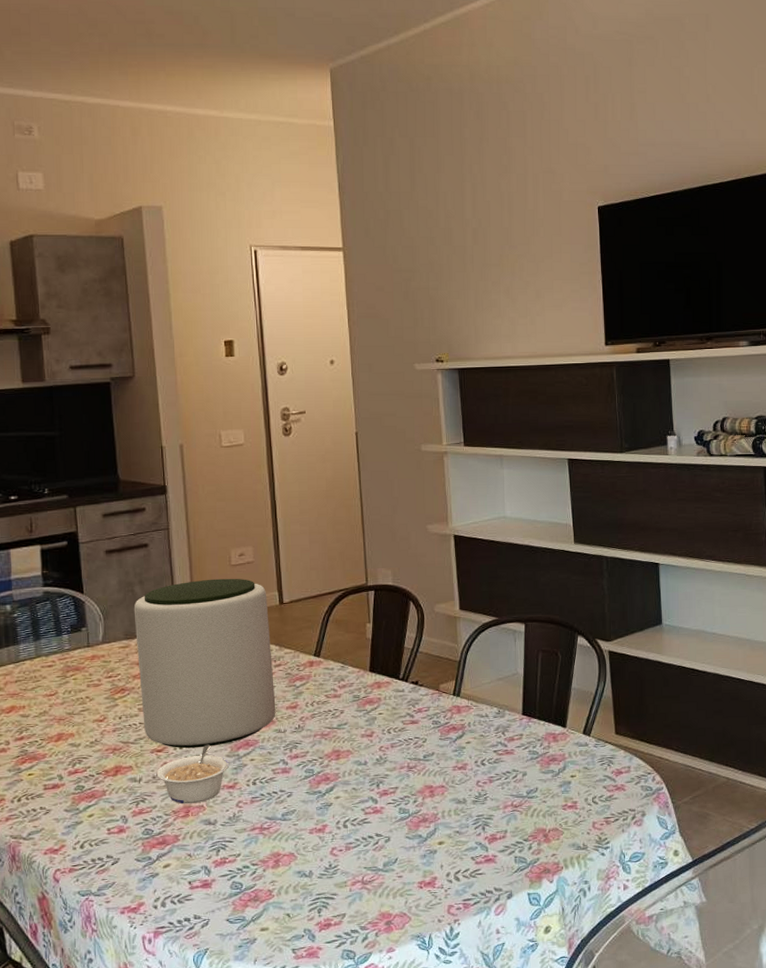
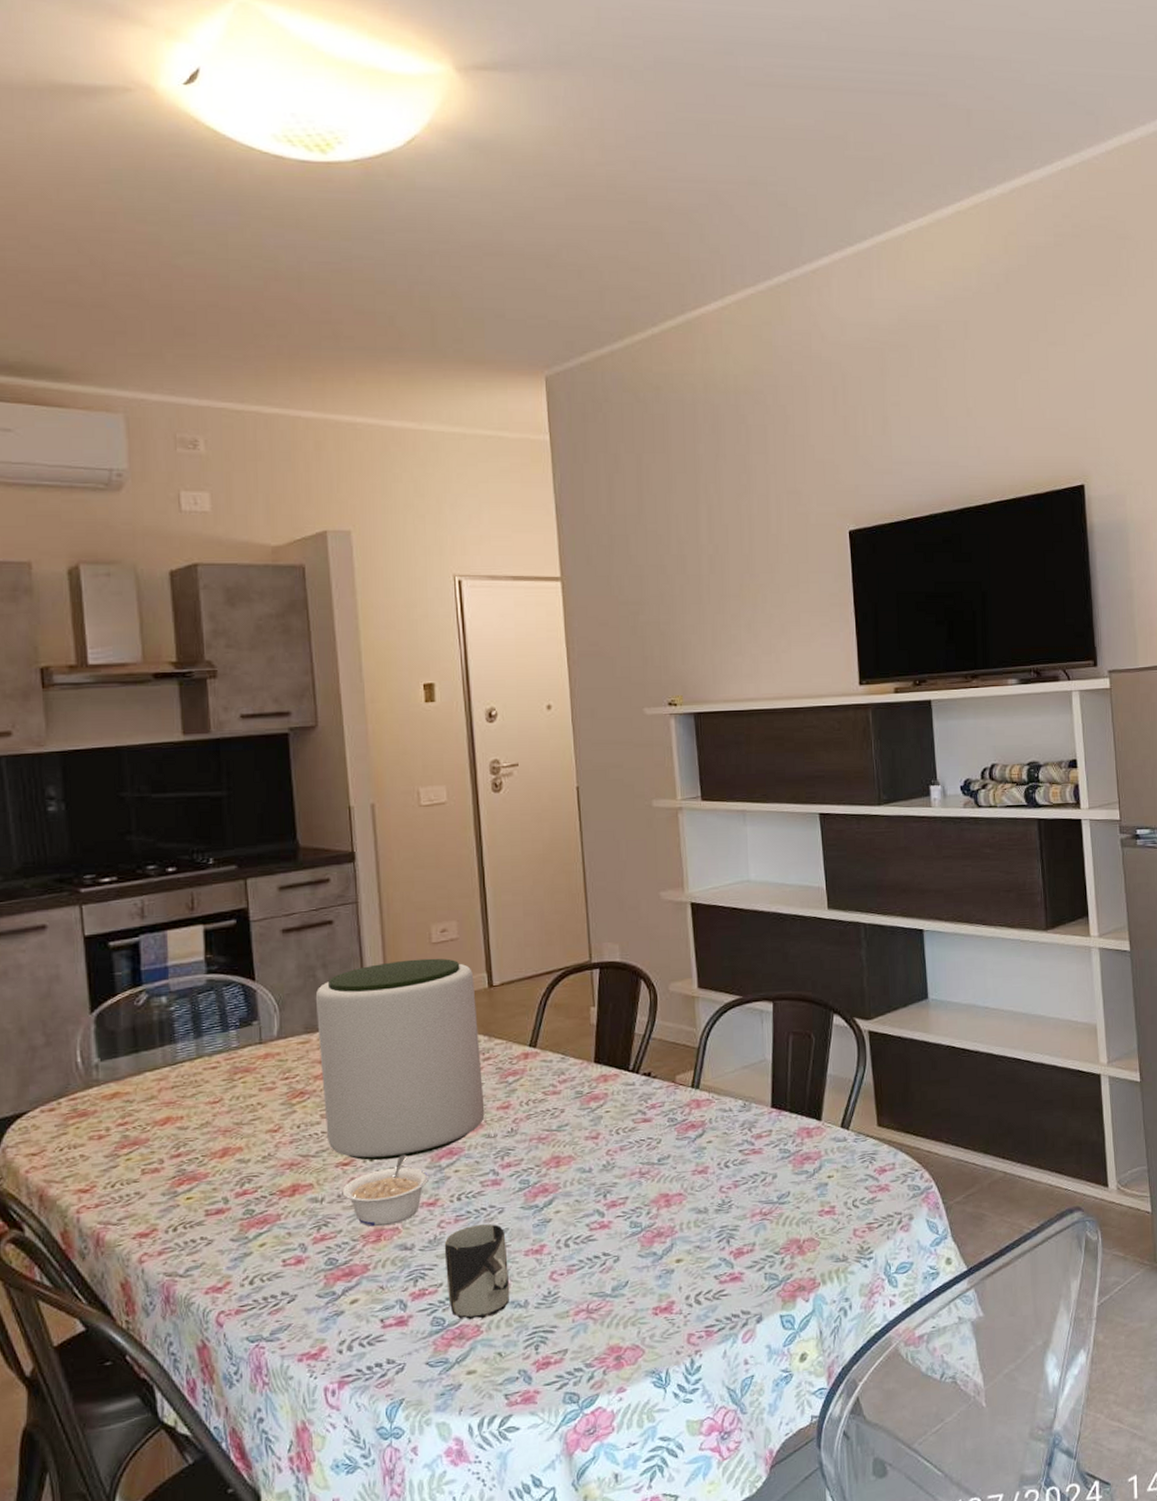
cup: none [242,805,297,886] -> present [444,1224,510,1320]

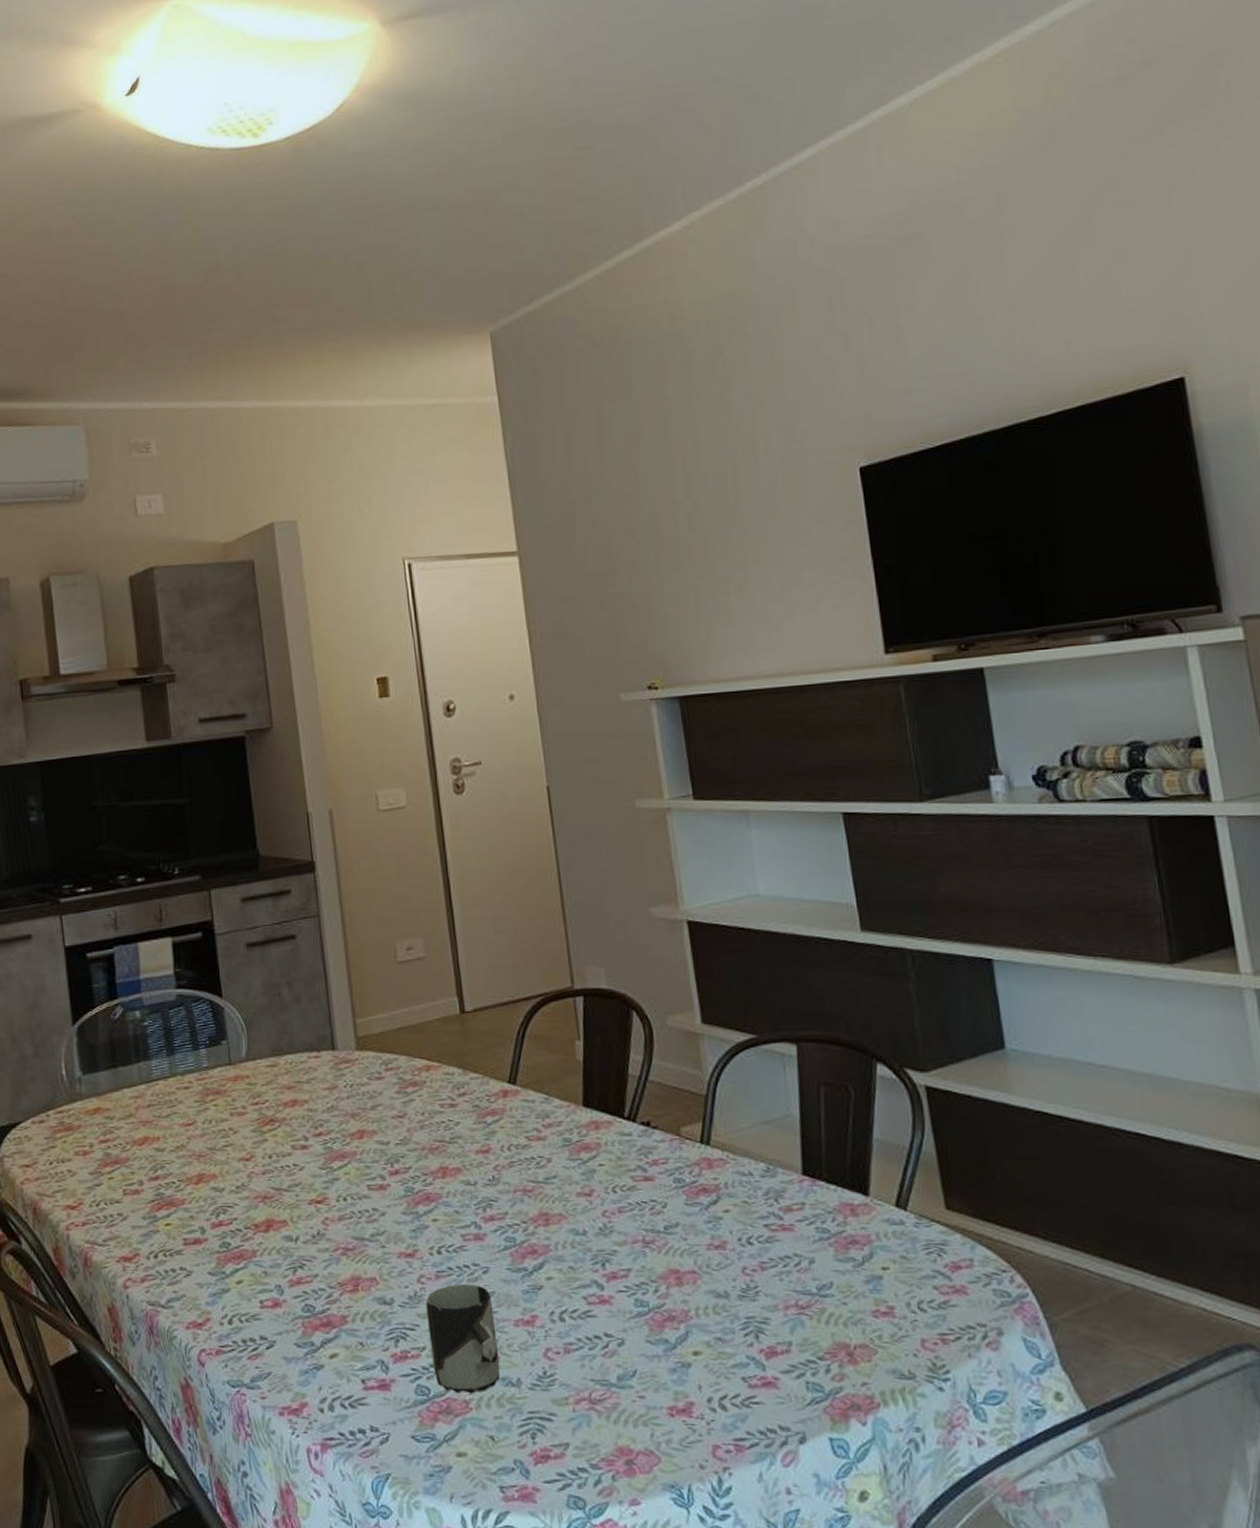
plant pot: present [315,958,485,1161] -> none [281,978,463,1201]
legume: present [342,1154,430,1227] -> none [316,1196,407,1275]

